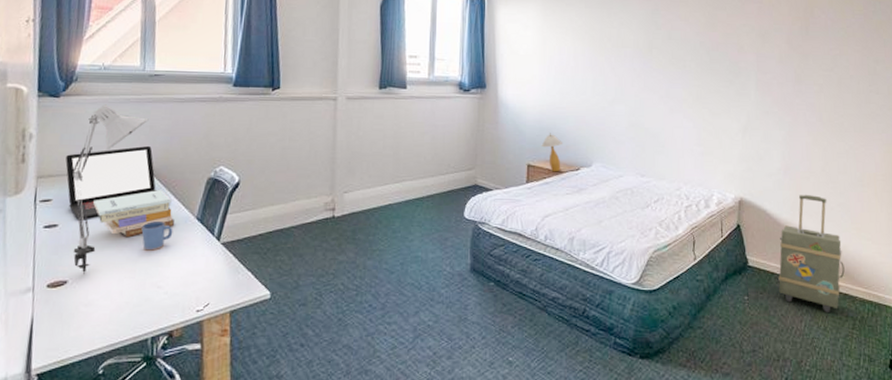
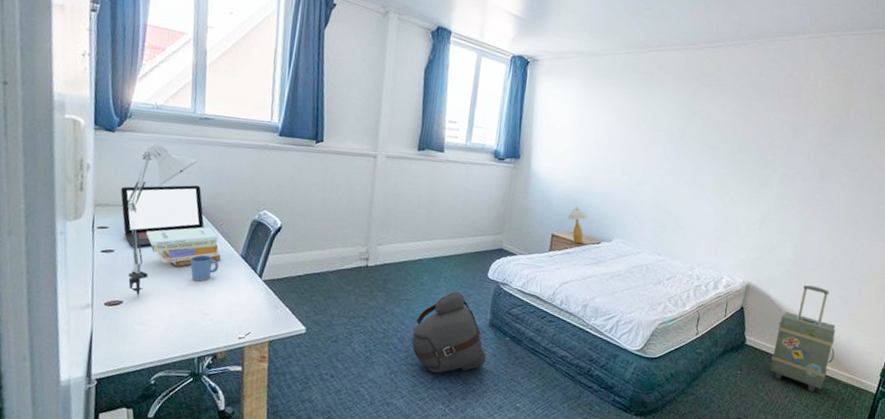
backpack: none [388,236,470,330] -> present [411,291,486,373]

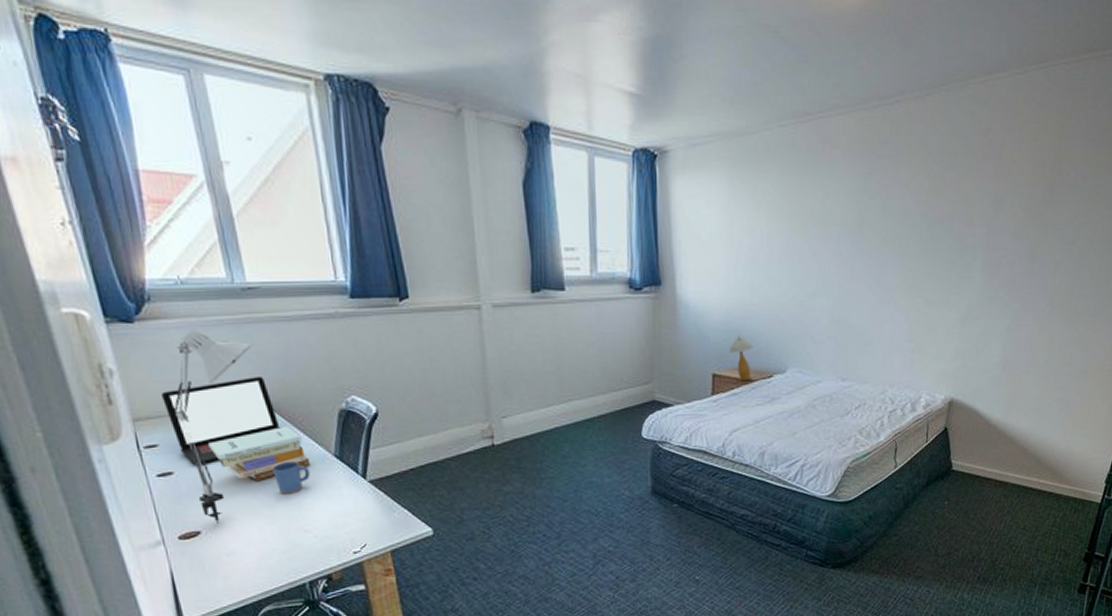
backpack: present [411,291,486,373] -> none [562,460,653,557]
suitcase: present [770,285,836,393] -> none [981,390,1055,513]

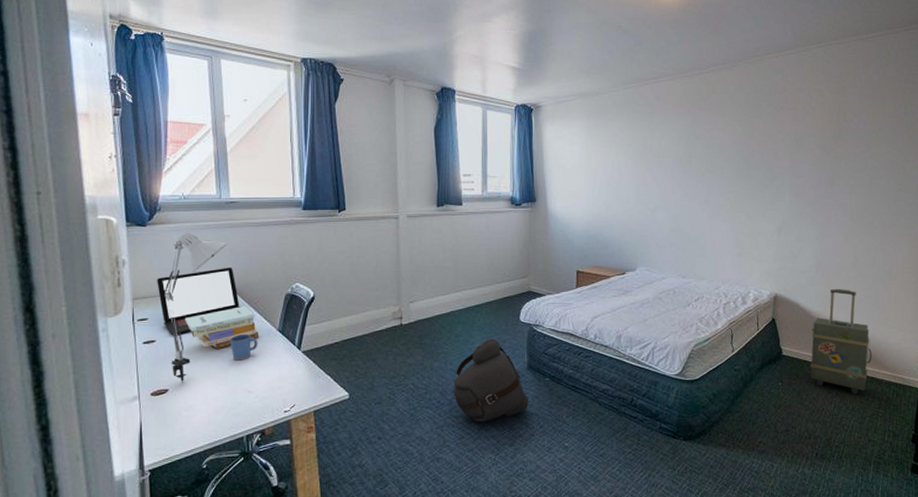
backpack: none [562,460,653,557] -> present [454,339,528,422]
table lamp: present [728,335,753,381] -> none [589,241,609,277]
suitcase: none [981,390,1055,513] -> present [809,288,872,395]

